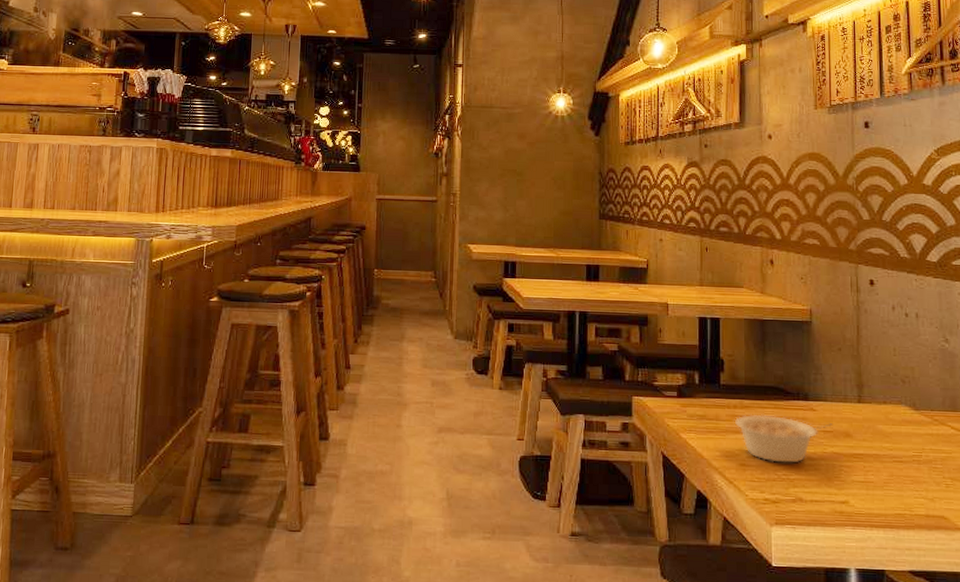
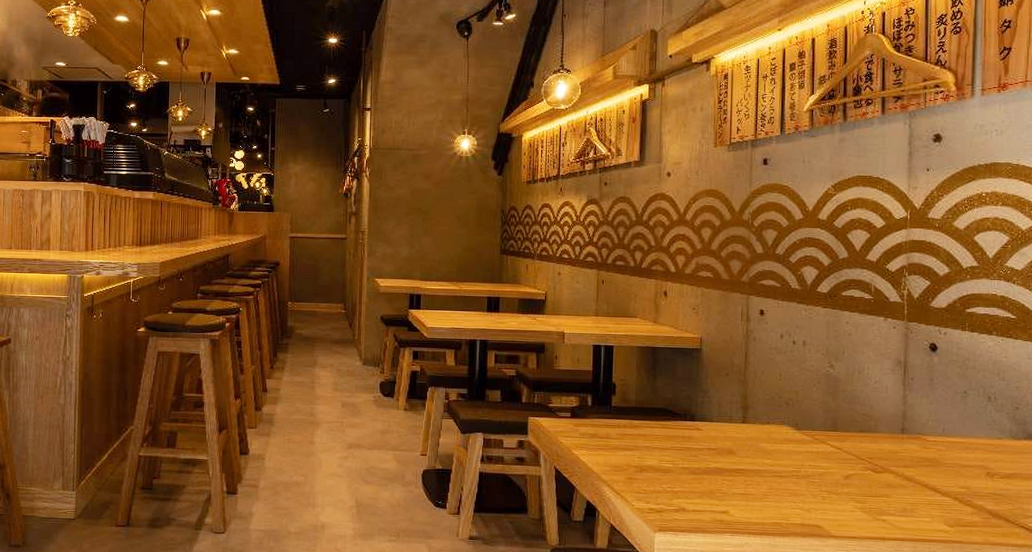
legume: present [734,414,833,464] -> none [624,433,717,477]

